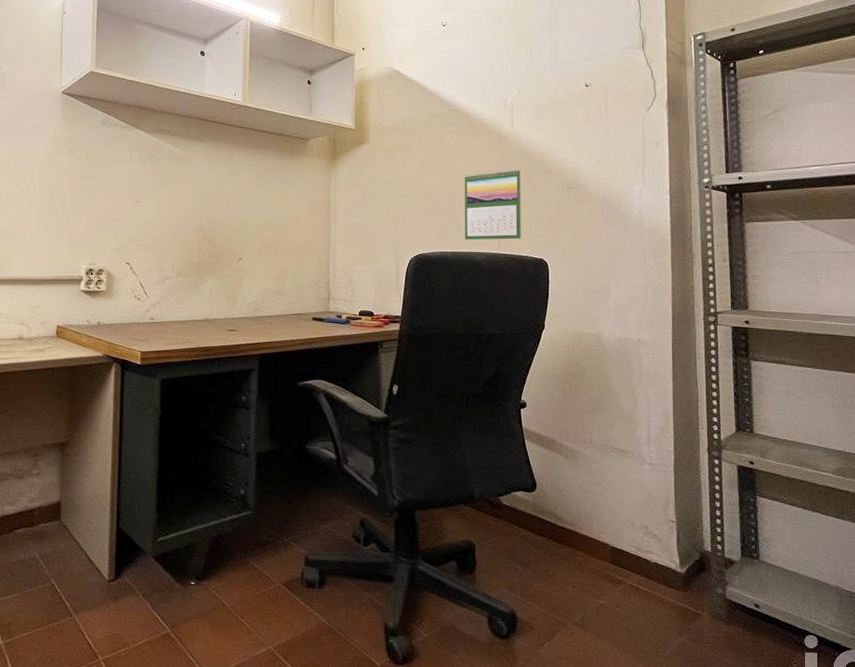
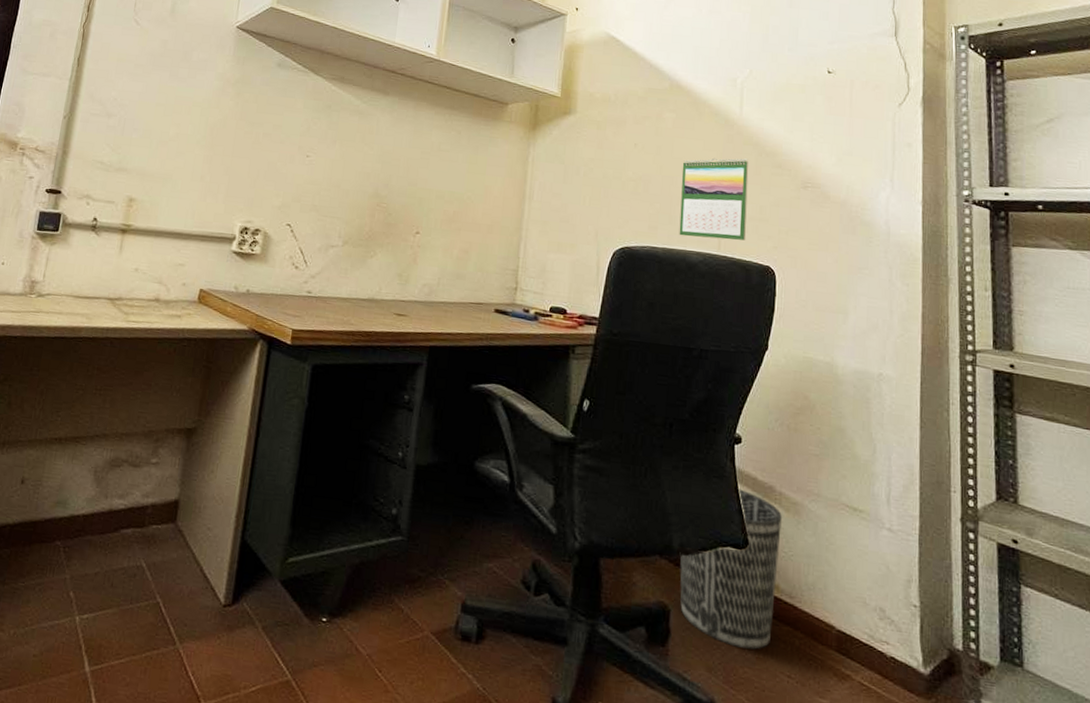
wastebasket: none [480,444,562,569] -> present [680,488,782,650]

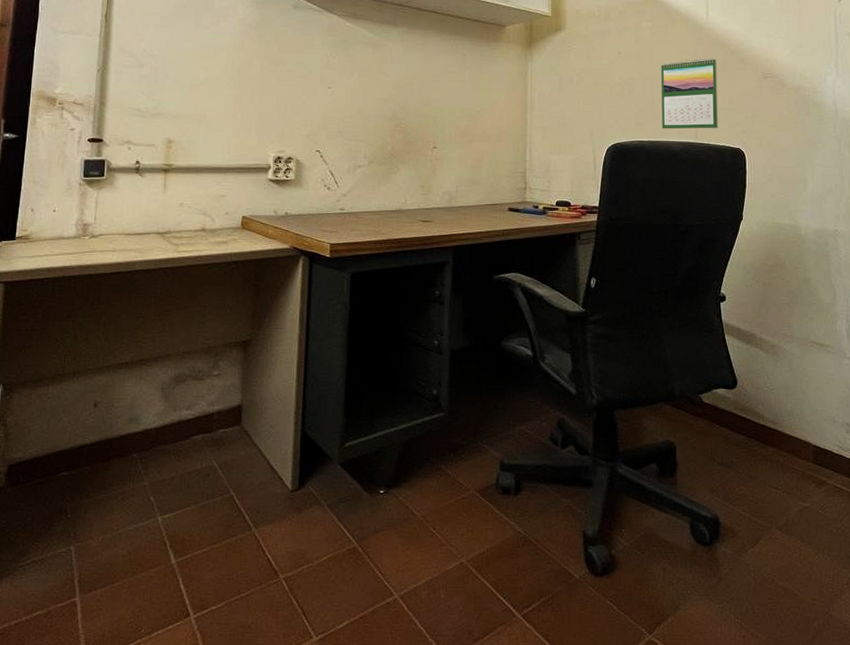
wastebasket: present [680,488,782,650] -> none [681,339,763,470]

